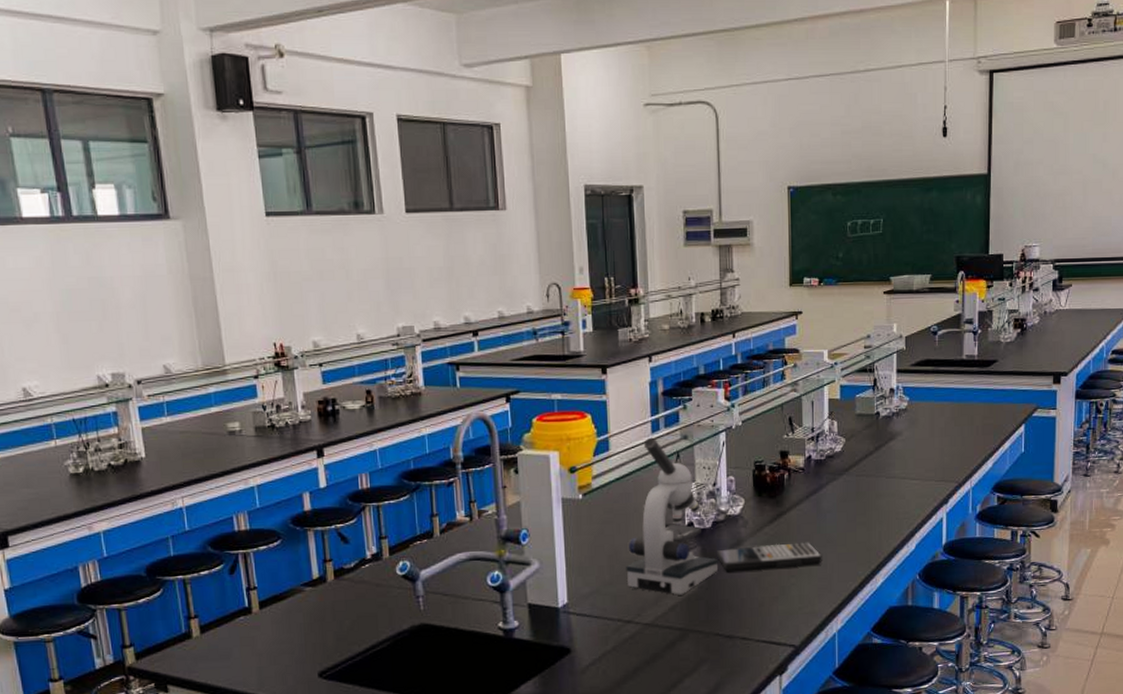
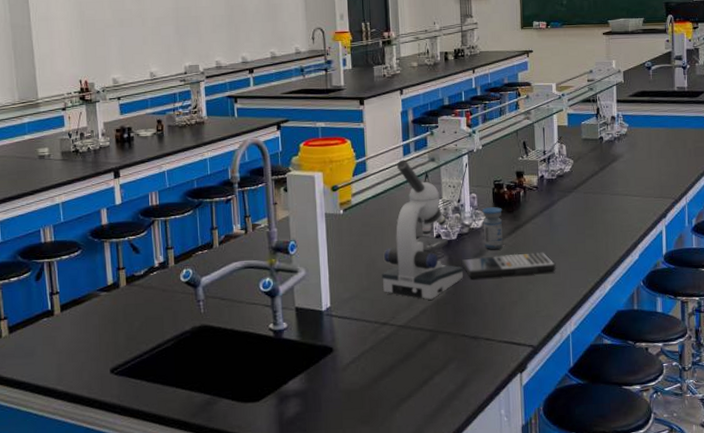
medicine: none [741,491,764,540] -> present [482,207,504,250]

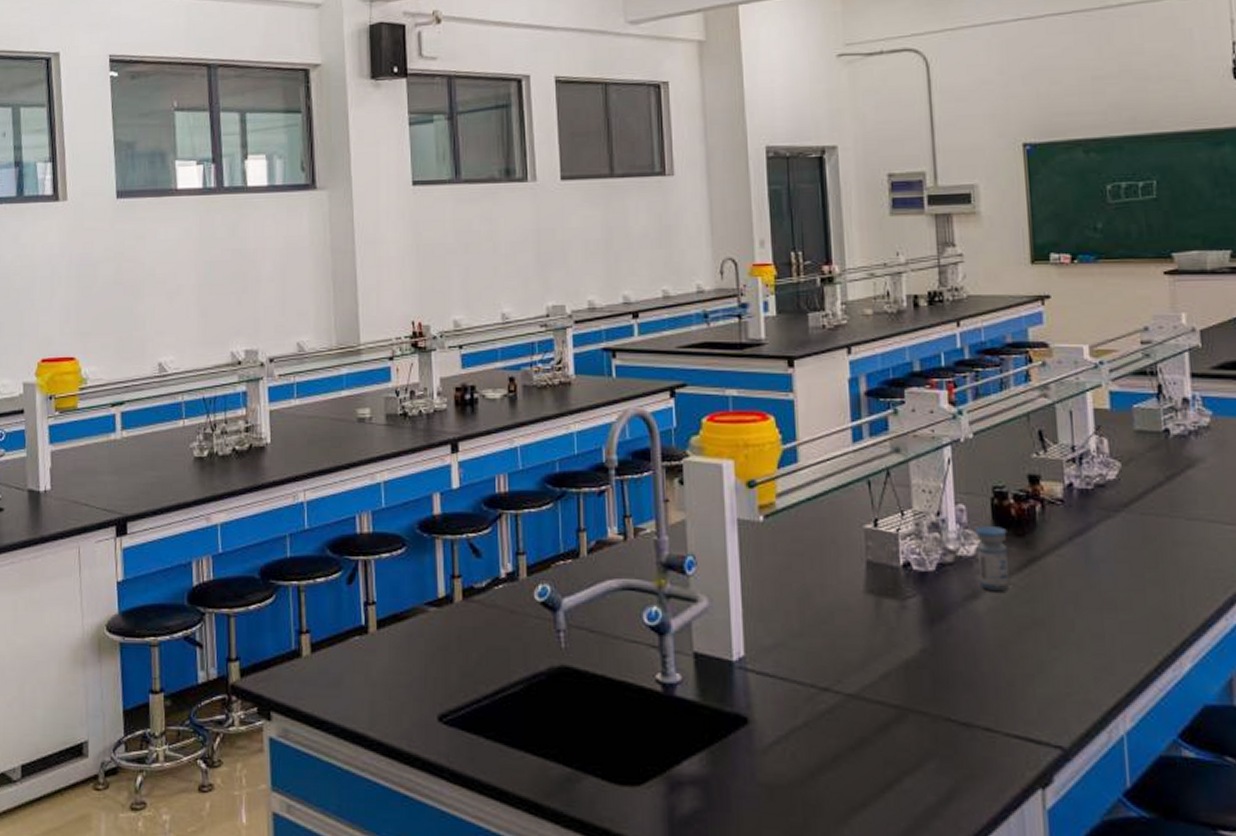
microscope: present [382,159,464,301] -> none [821,448,948,661]
calculator: present [462,252,556,280] -> none [944,600,1097,636]

